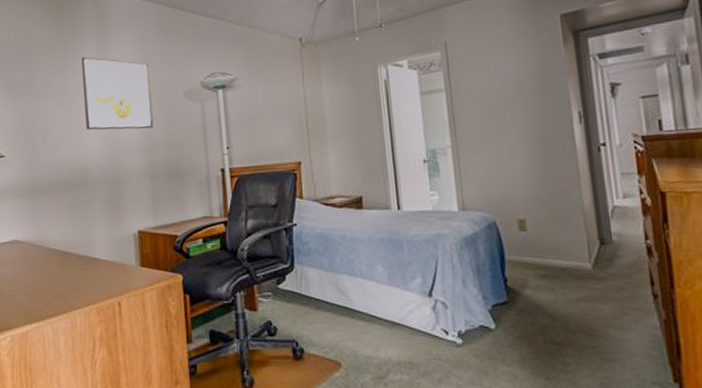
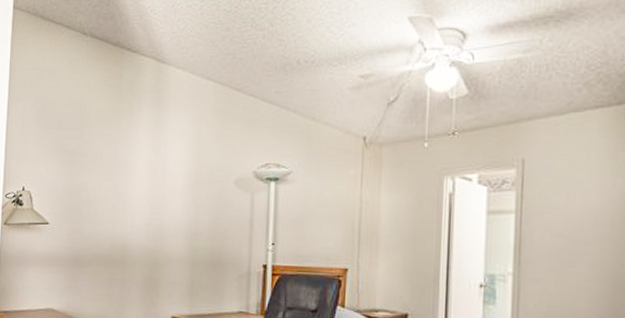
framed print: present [81,56,153,131] -> none [132,131,202,214]

